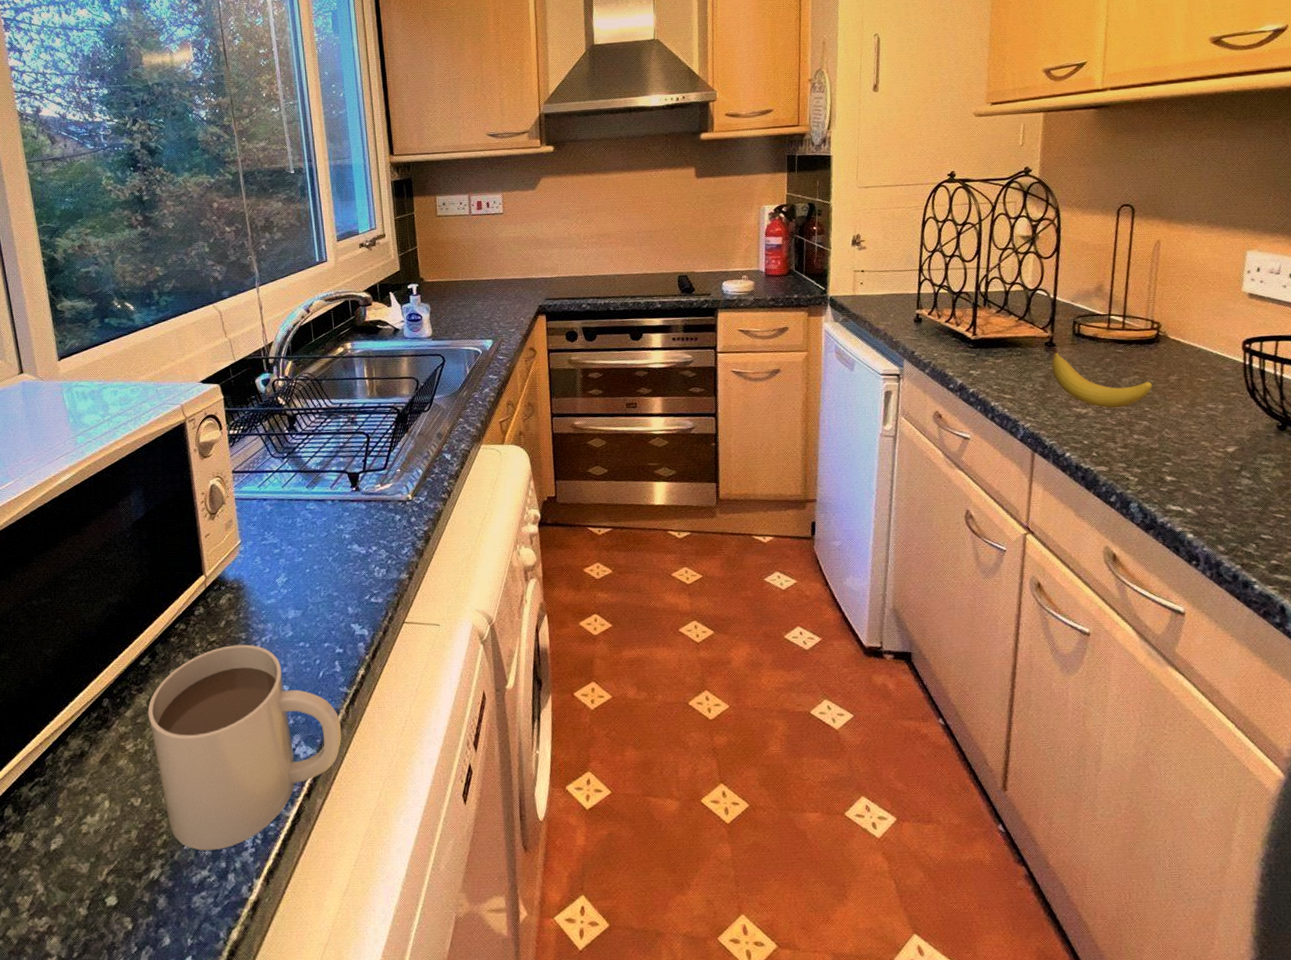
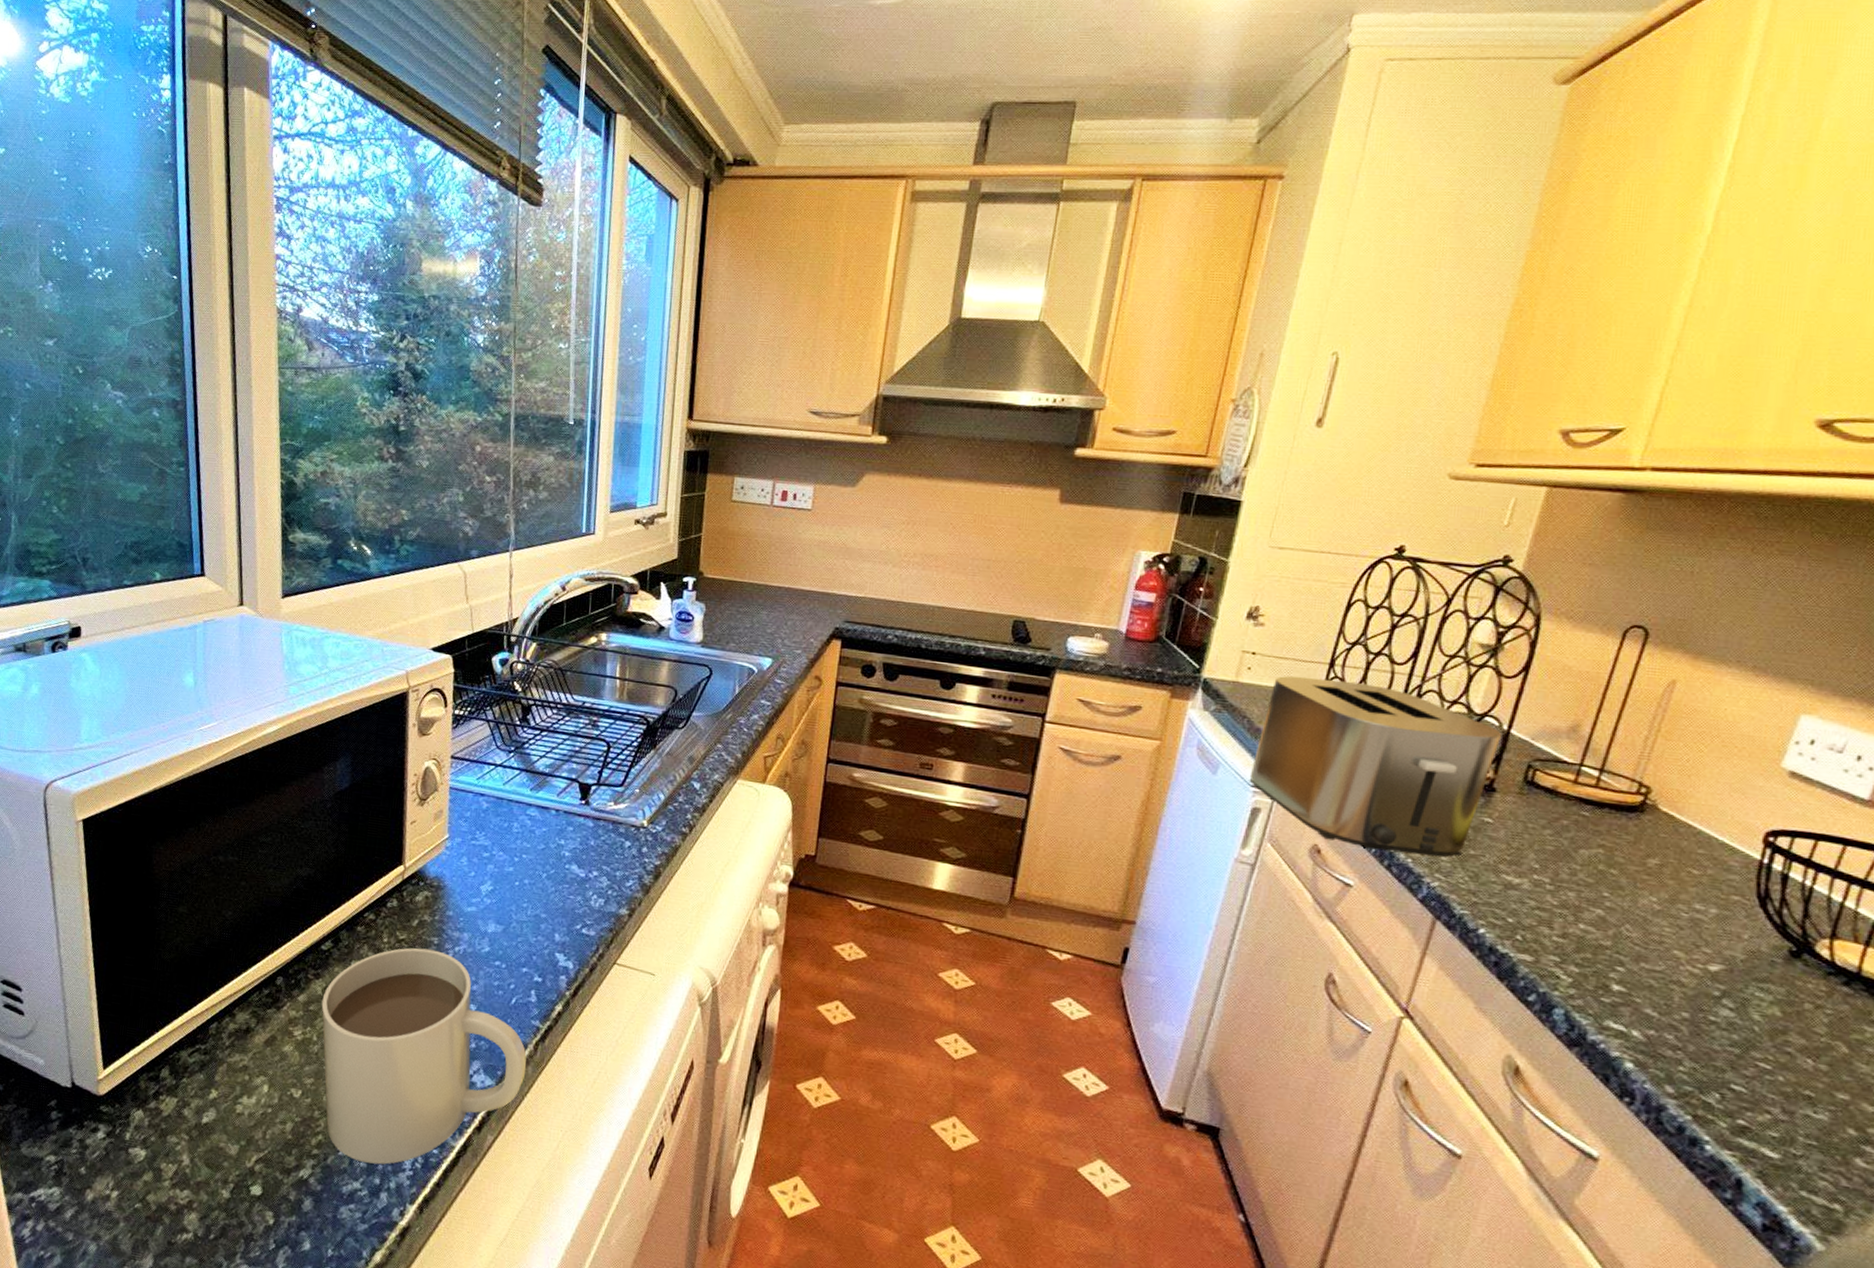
toaster: none [878,280,1051,407] -> present [1249,675,1501,857]
banana: present [1051,346,1152,409] -> none [1484,792,1621,887]

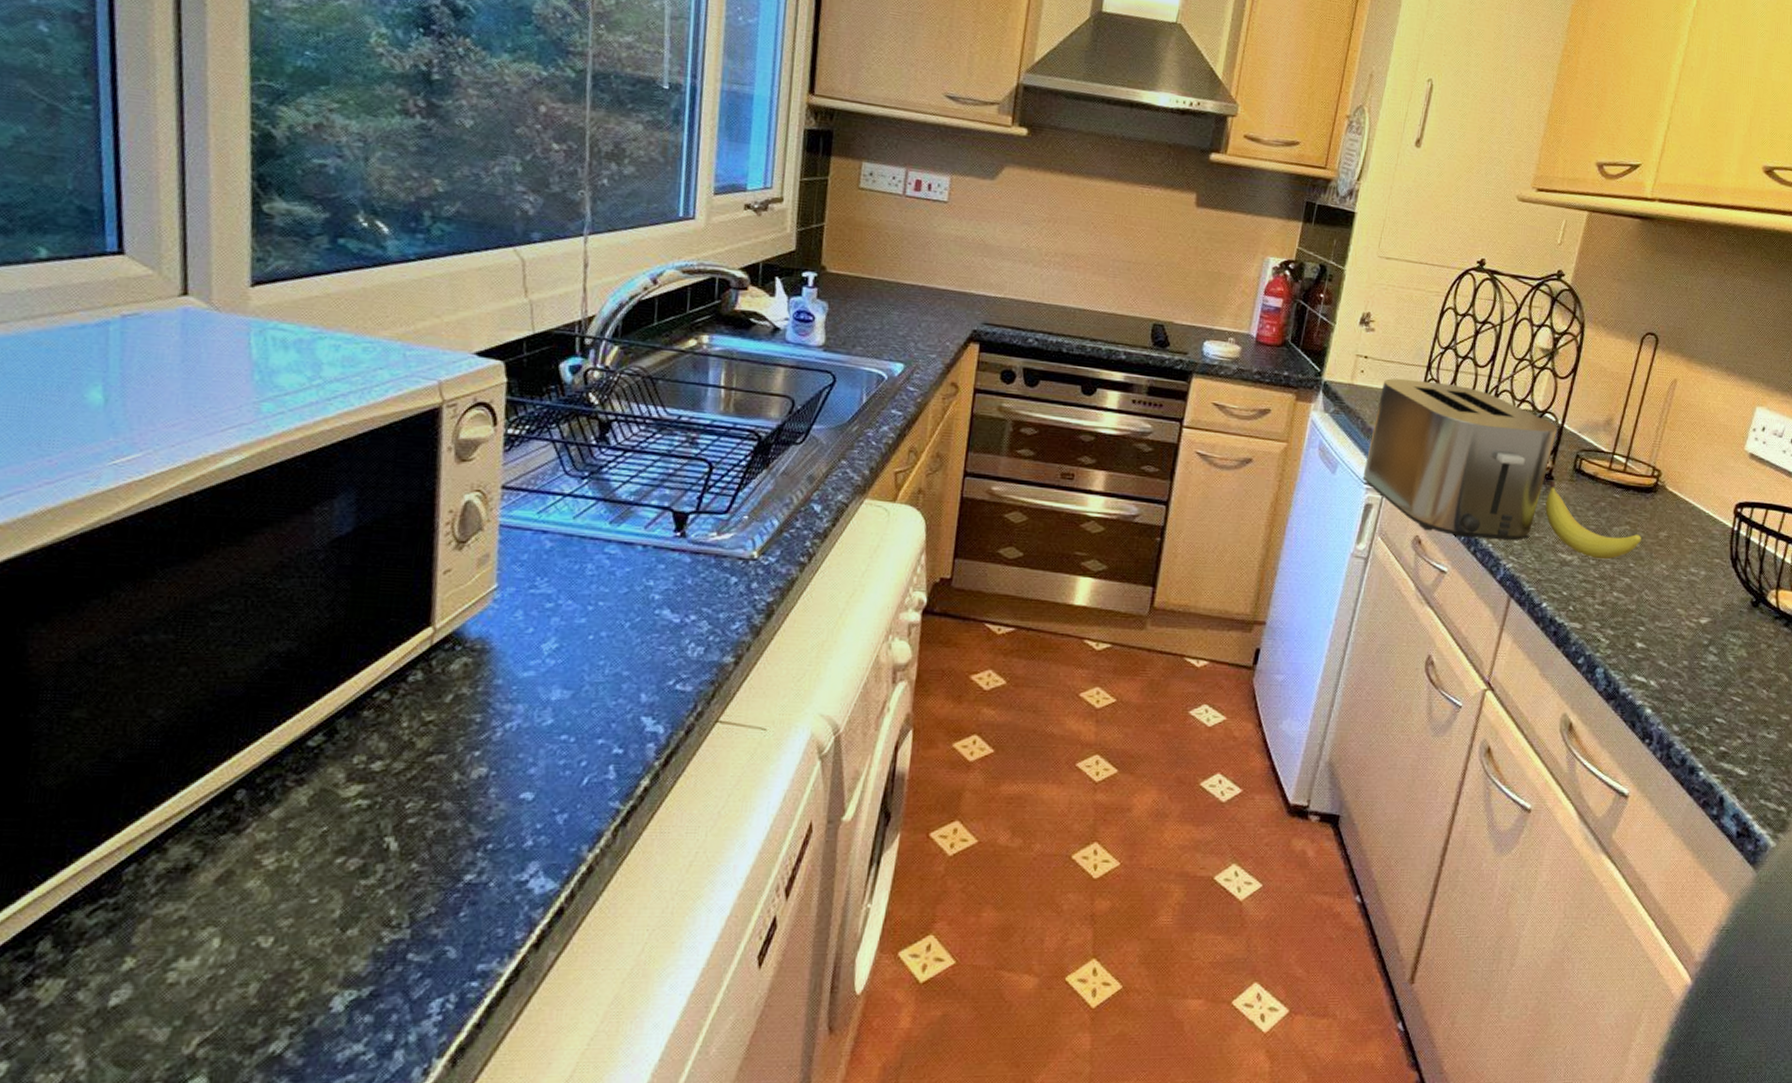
mug: present [321,948,527,1165] -> none [306,729,602,1016]
banana: none [1484,792,1621,887] -> present [1545,480,1641,560]

